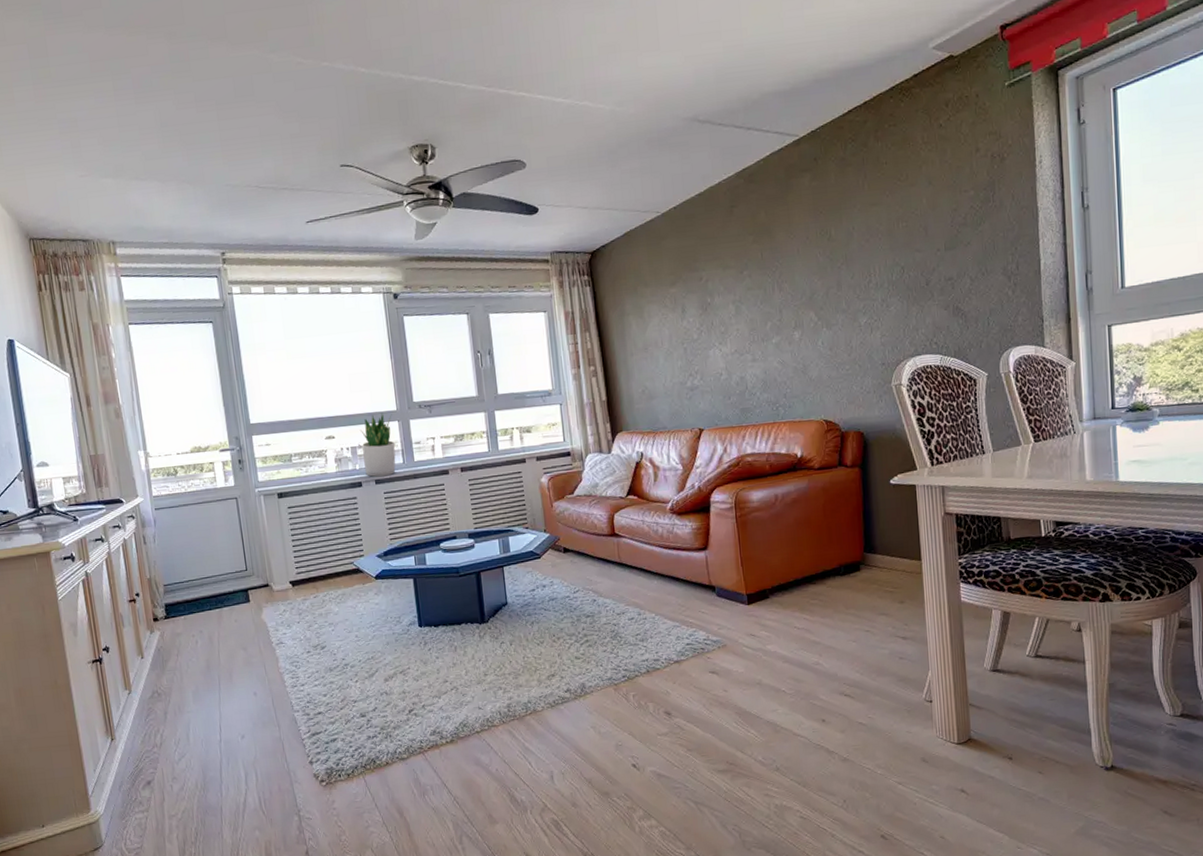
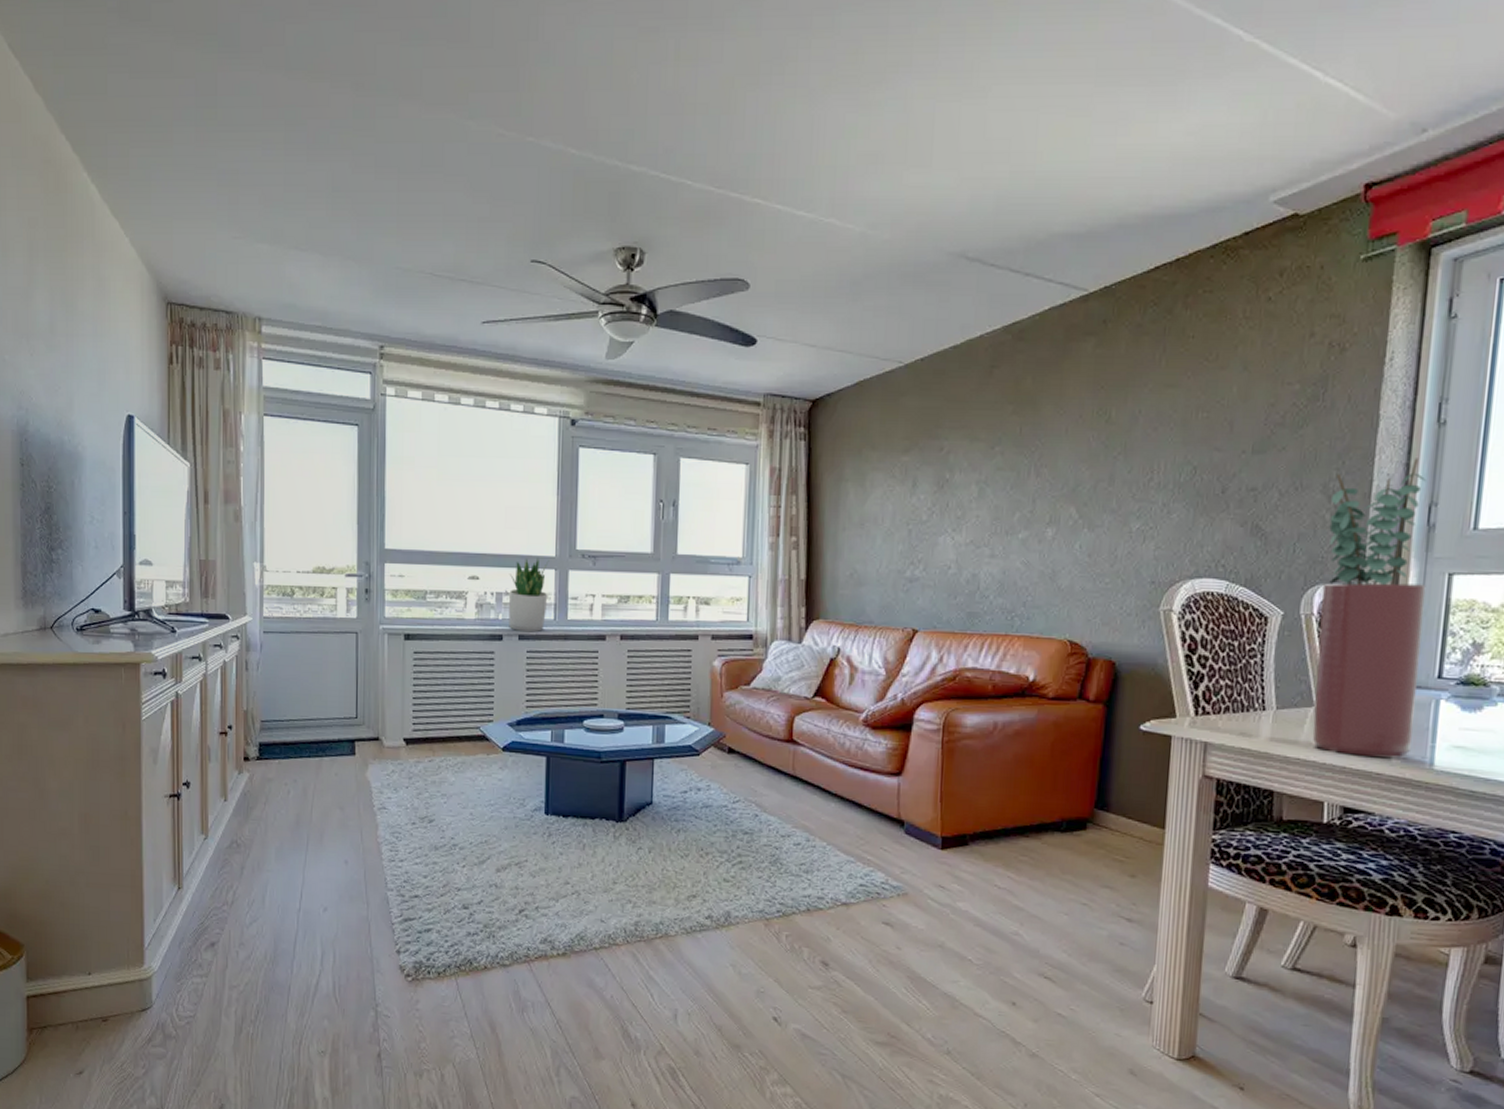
vase: none [1011,237,1100,480] -> present [1312,458,1426,759]

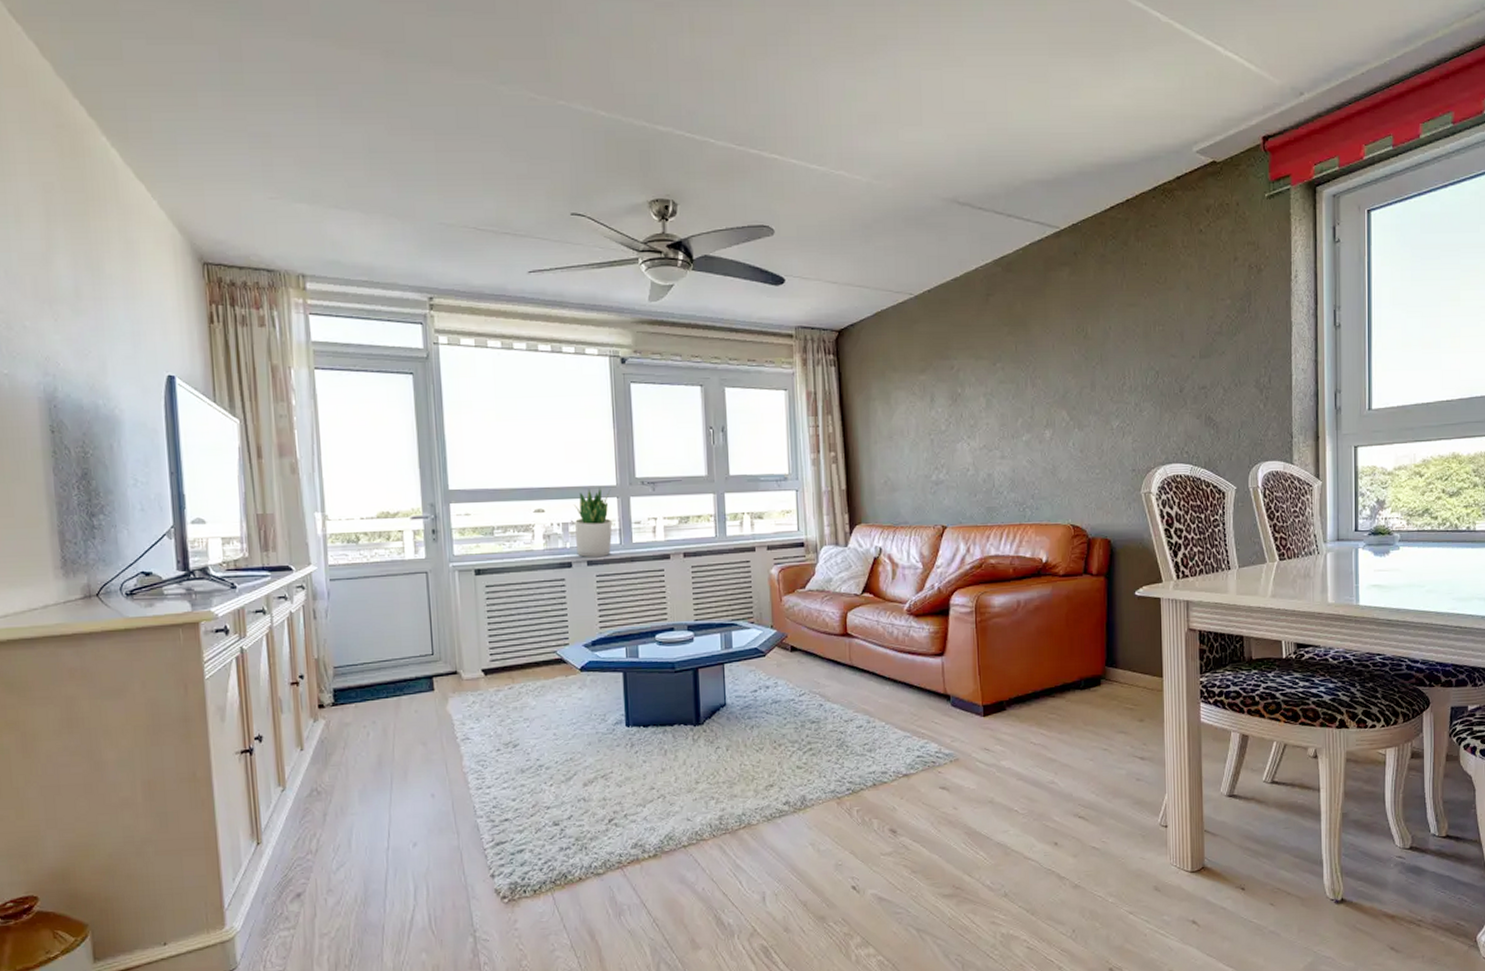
vase: present [1312,458,1426,759] -> none [1263,355,1342,600]

